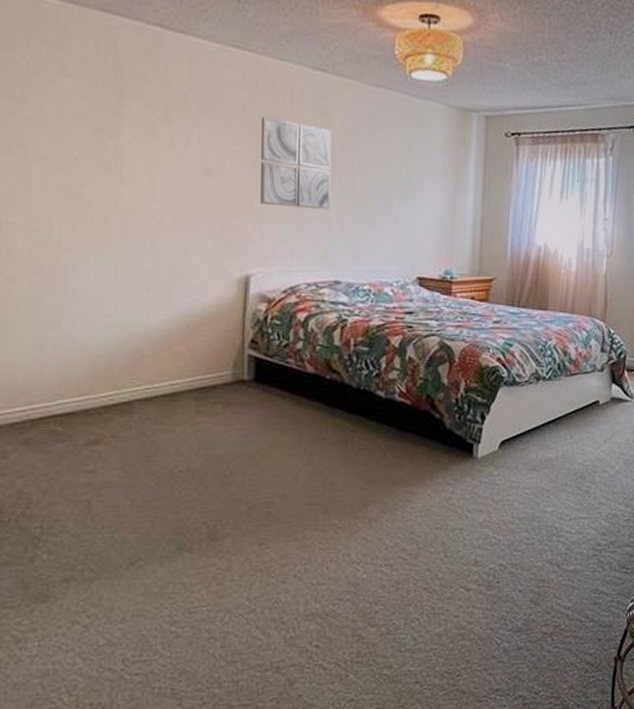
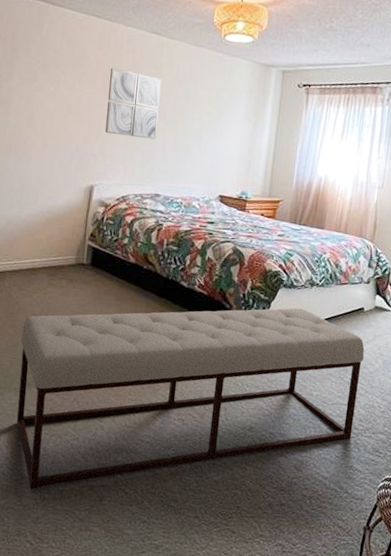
bench: none [163,409,603,687] -> present [16,308,365,490]

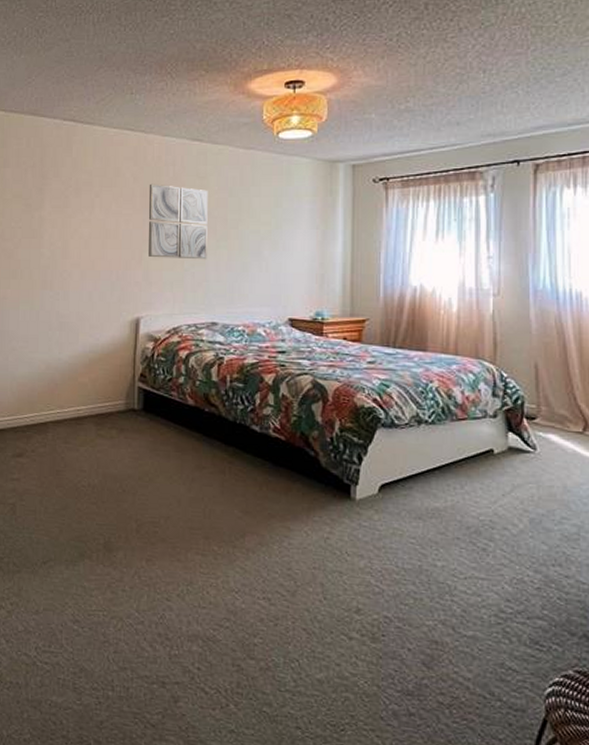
bench: present [16,308,365,490] -> none [69,453,501,686]

